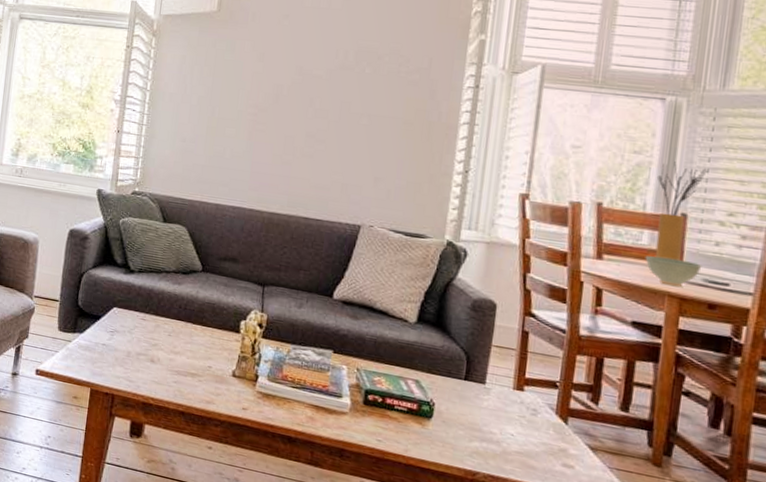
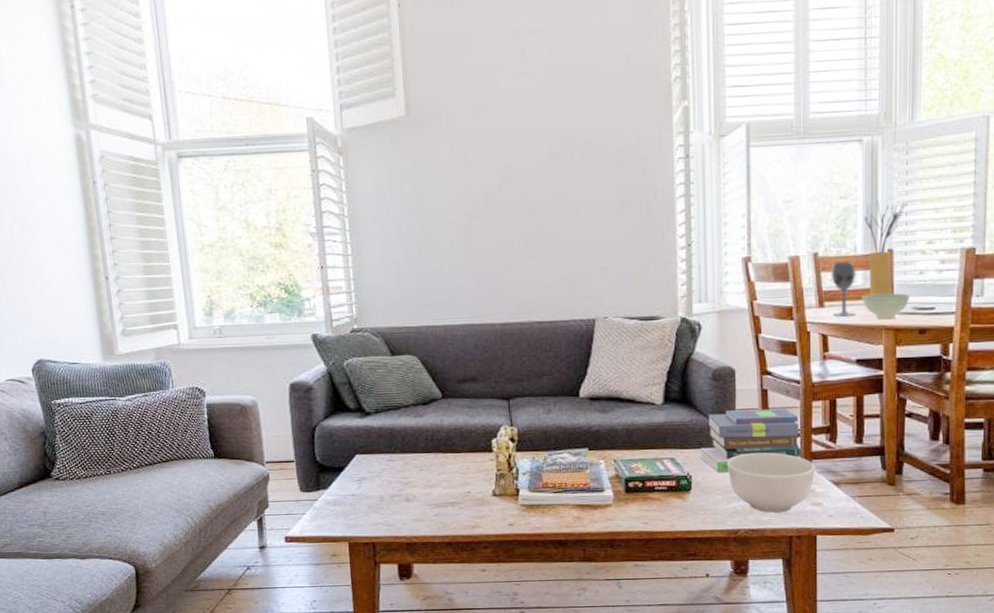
books: none [446,344,560,411] -> present [700,408,802,472]
bowl: none [473,393,571,466] -> present [726,452,815,513]
wine glass: none [612,215,642,275] -> present [831,261,855,317]

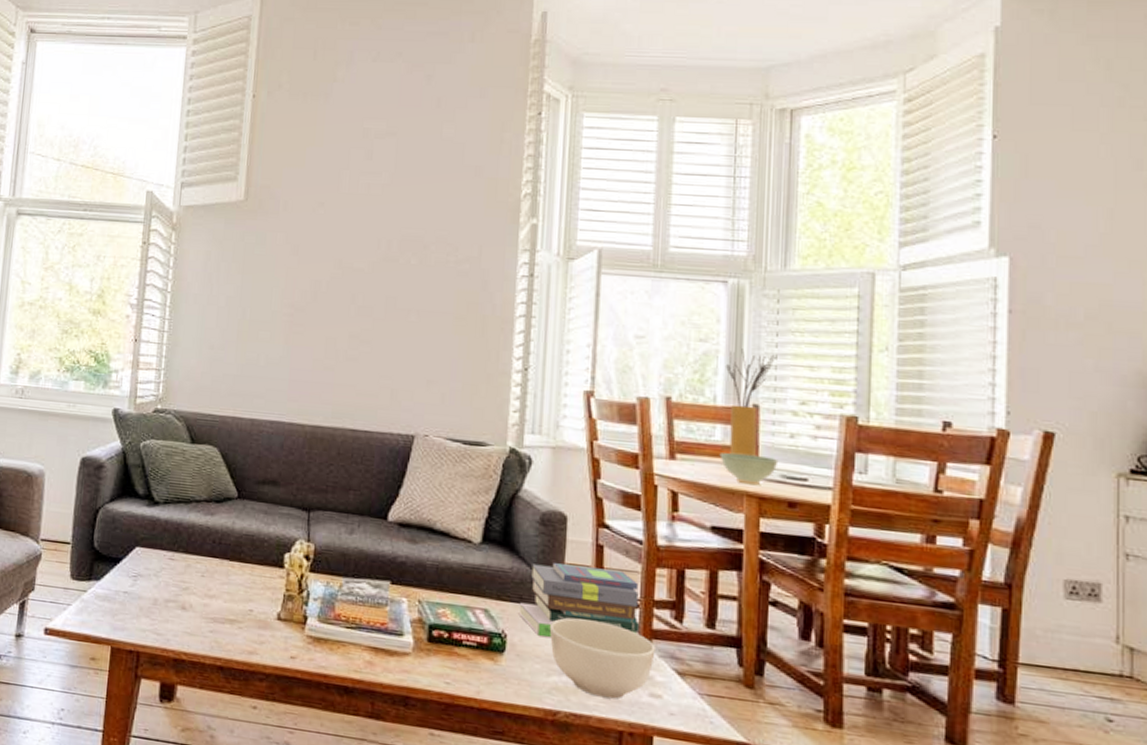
wine glass: present [831,261,855,317] -> none [685,410,714,475]

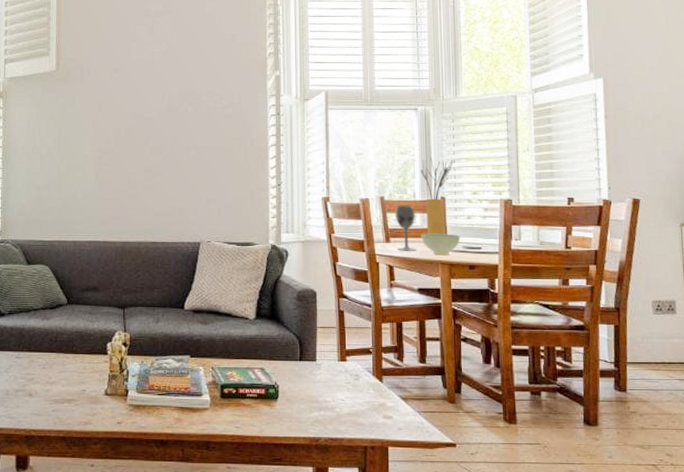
books: present [518,563,640,637] -> none [286,328,374,383]
bowl: present [549,618,656,699] -> none [309,367,386,423]
wine glass: none [685,410,714,475] -> present [395,205,416,251]

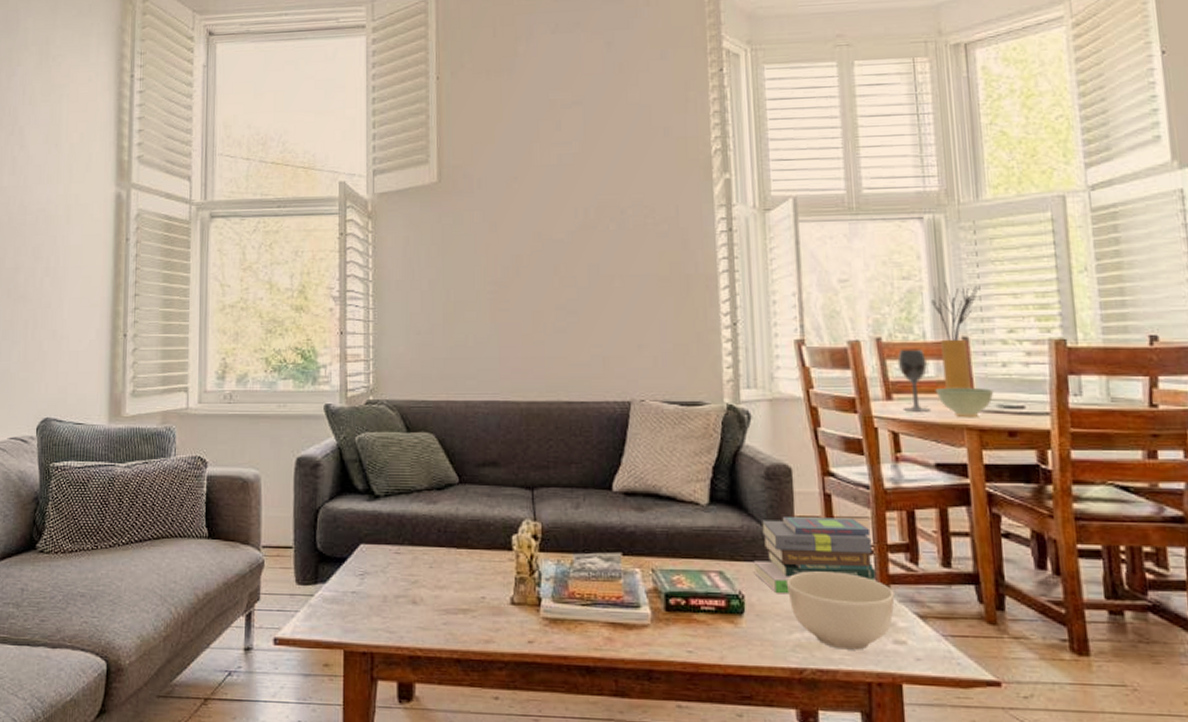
books: none [286,328,374,383] -> present [753,517,877,593]
bowl: none [309,367,386,423] -> present [785,571,895,650]

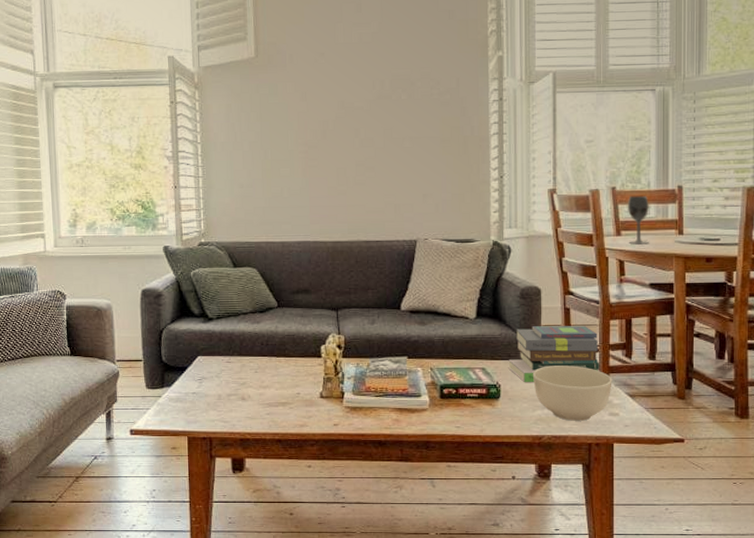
vase: present [931,283,979,389] -> none [657,143,694,226]
bowl: present [935,387,994,418] -> none [654,225,698,249]

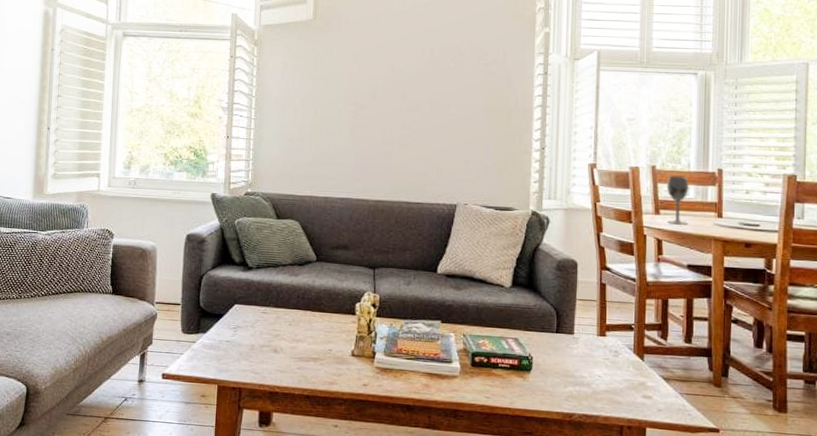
books: present [508,326,600,382] -> none [541,299,635,357]
bowl: present [532,365,612,421] -> none [565,341,647,402]

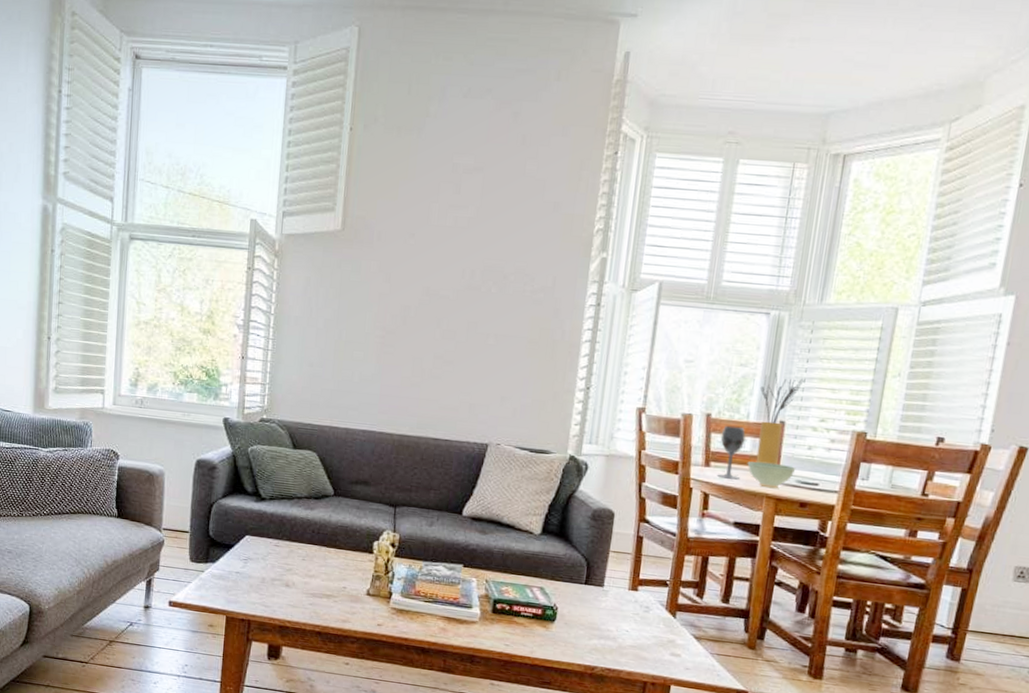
bowl: none [693,207,738,232] -> present [747,461,796,489]
vase: none [697,126,735,209] -> present [755,373,804,464]

